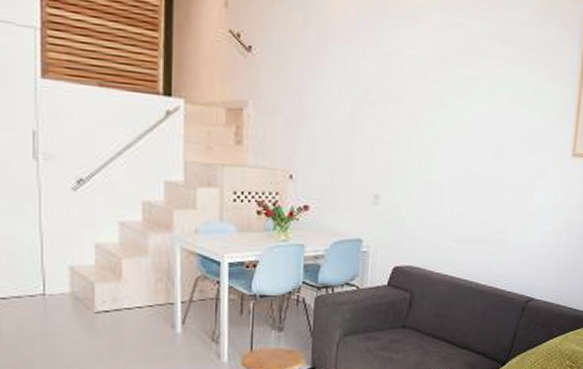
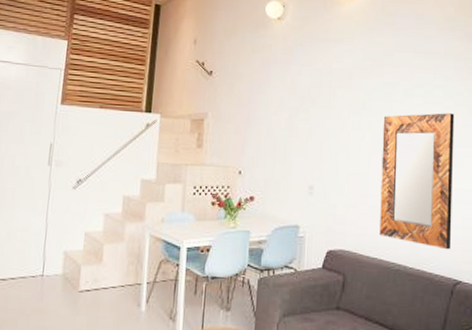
home mirror: none [452,116,542,267] -> present [379,113,455,250]

